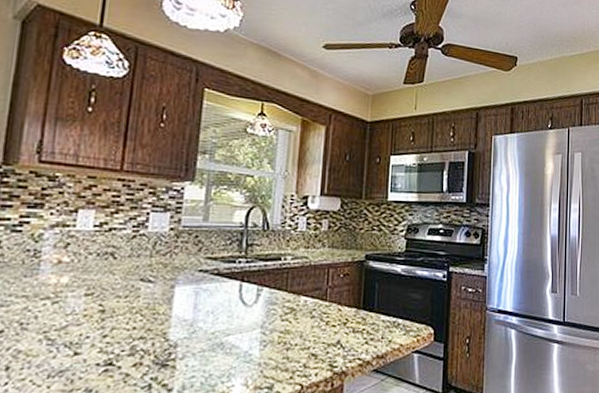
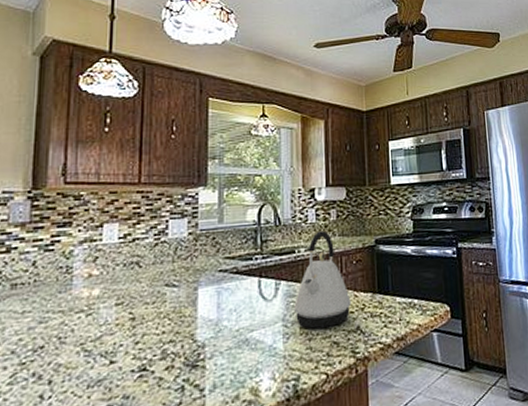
kettle: none [274,240,334,340] -> present [294,230,351,329]

